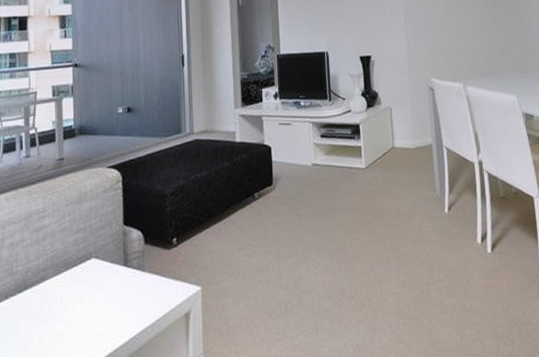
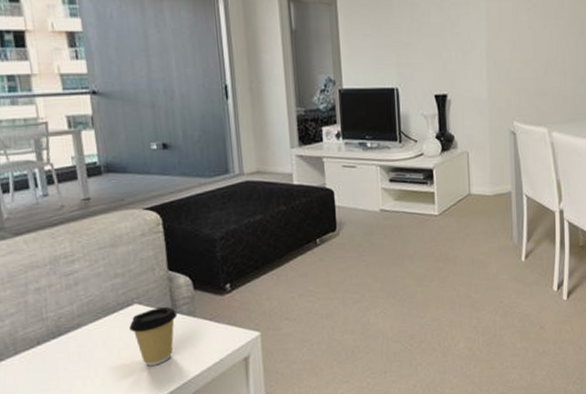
coffee cup: none [86,260,129,321] -> present [129,306,178,366]

